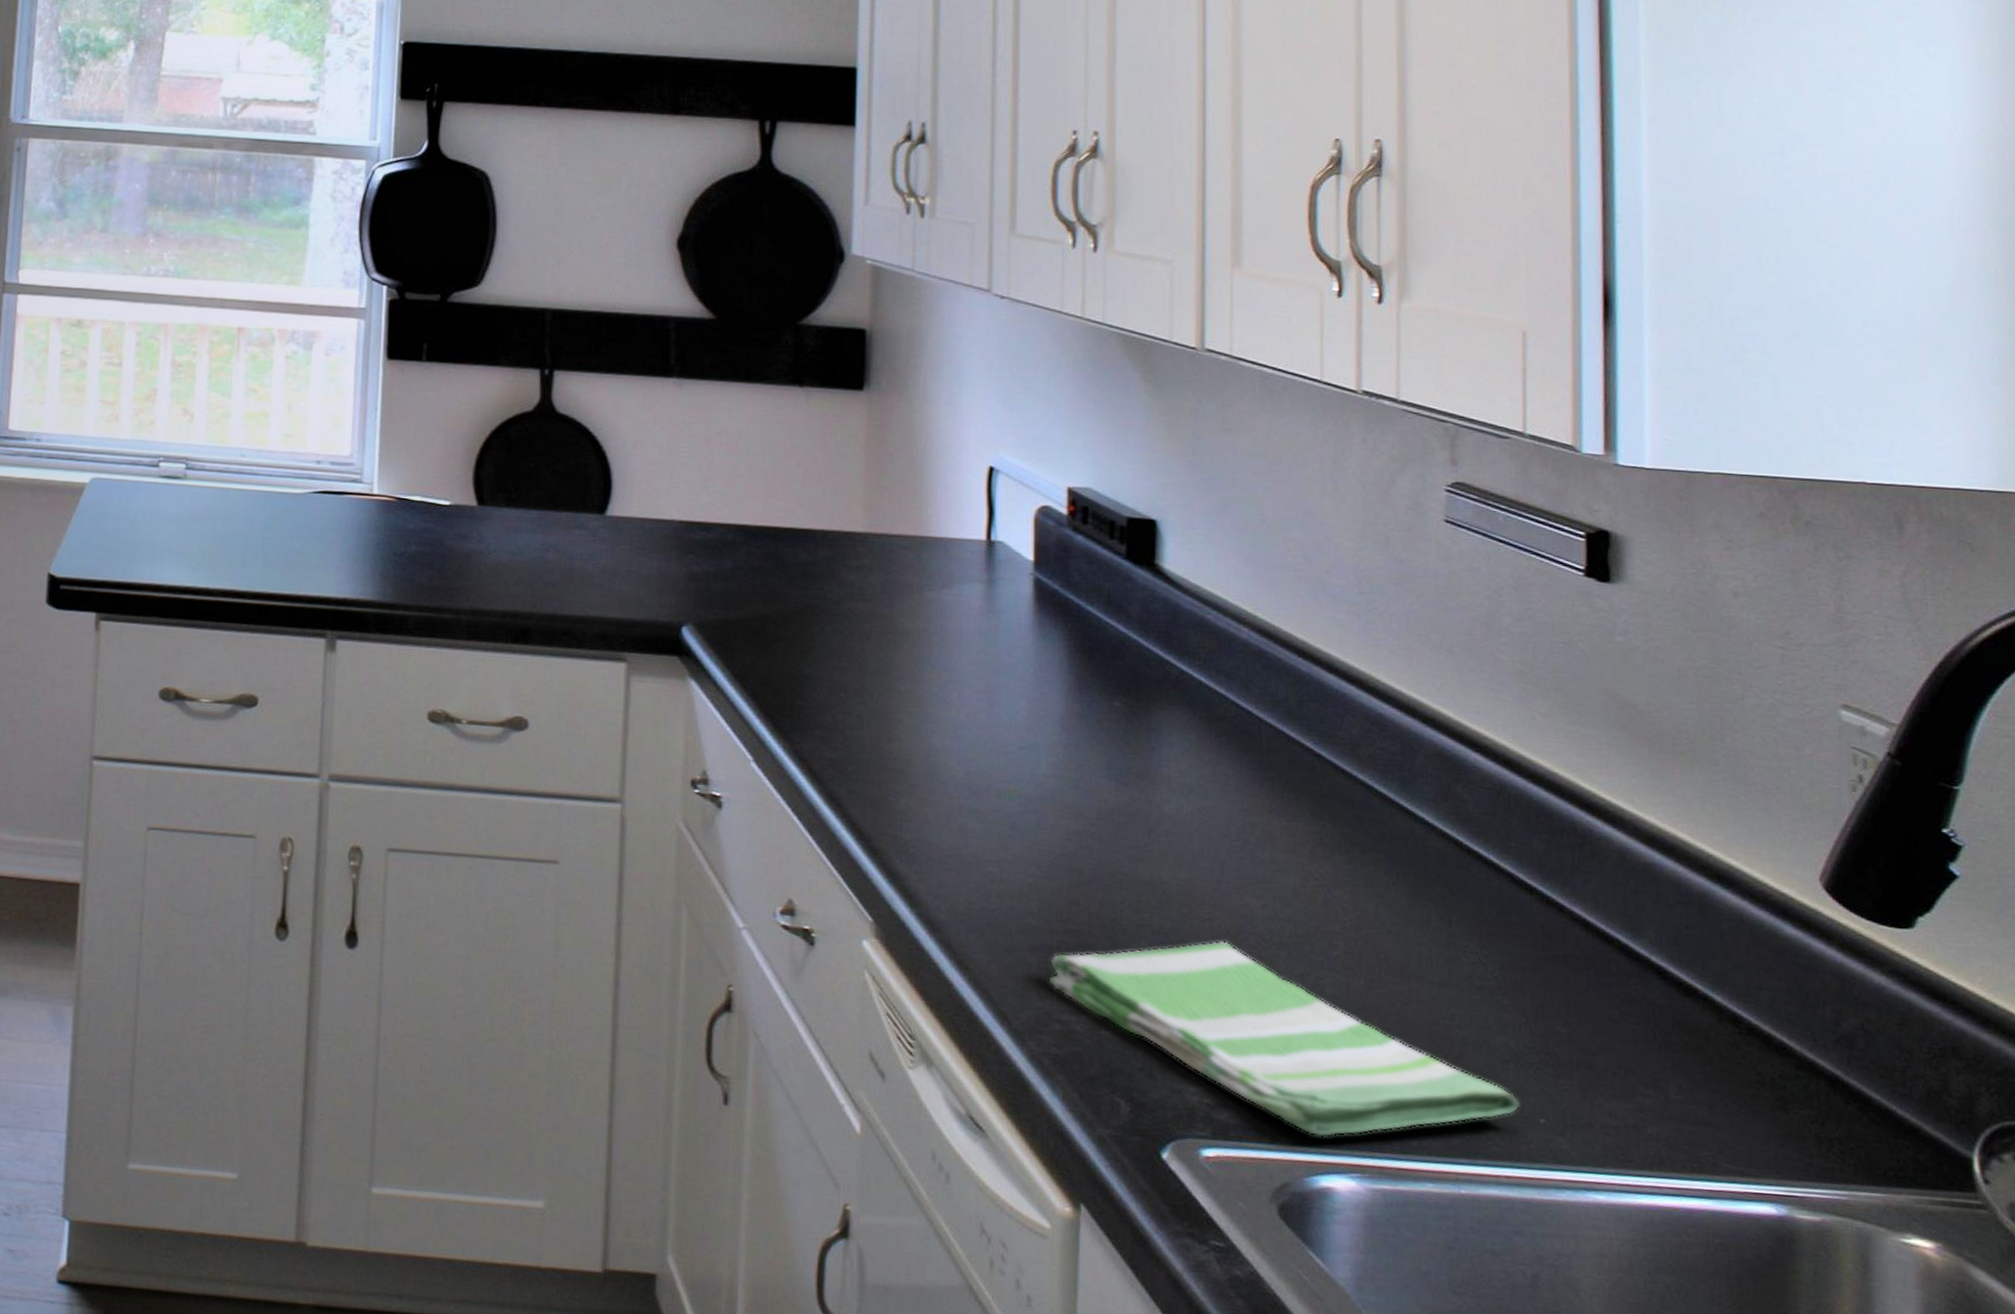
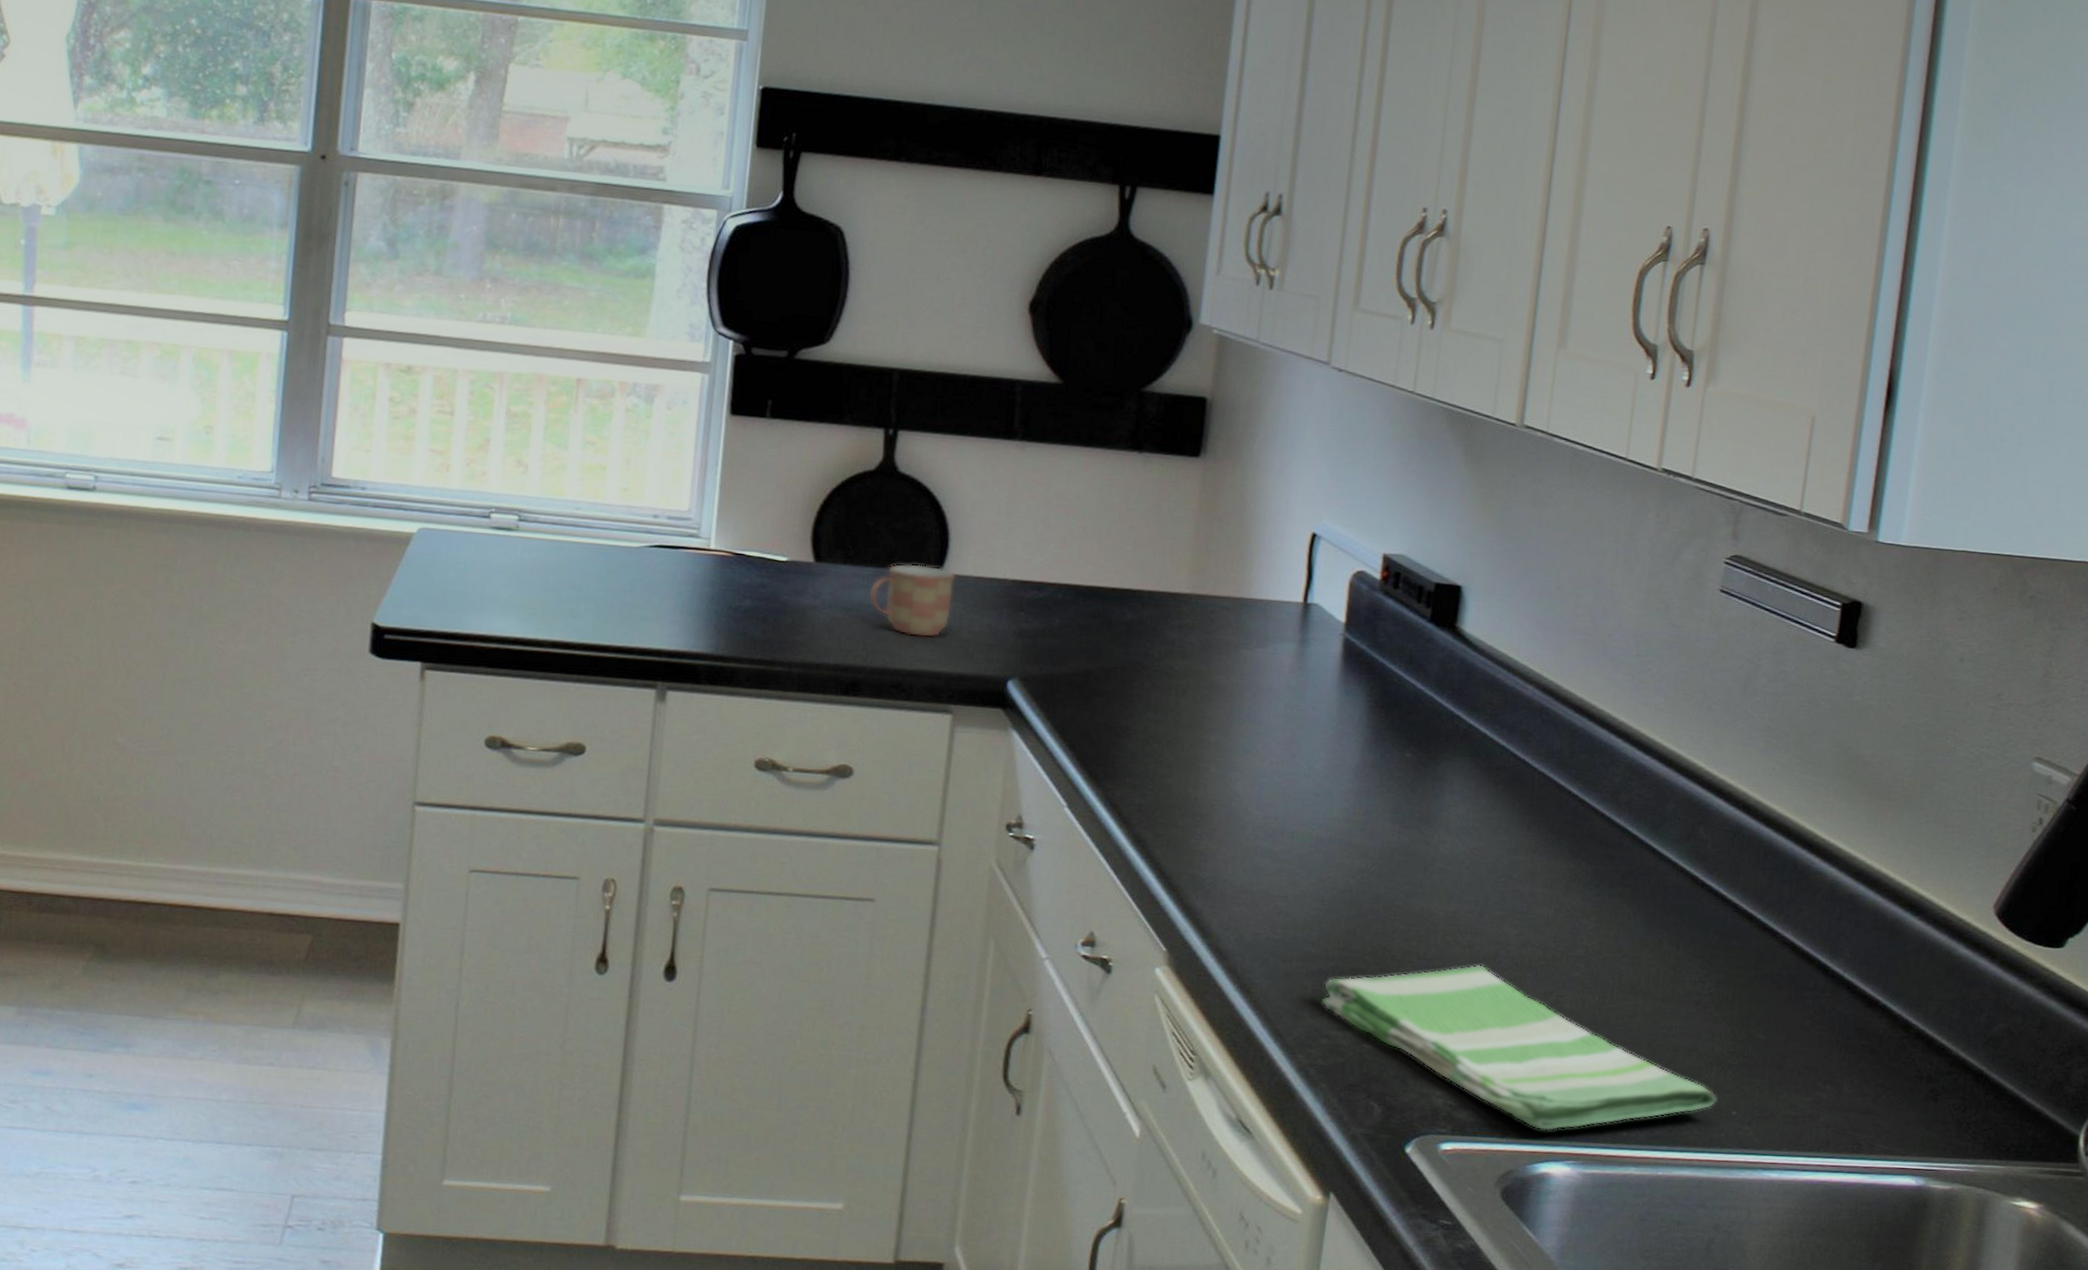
mug: none [534,505,622,582] -> present [869,563,956,638]

